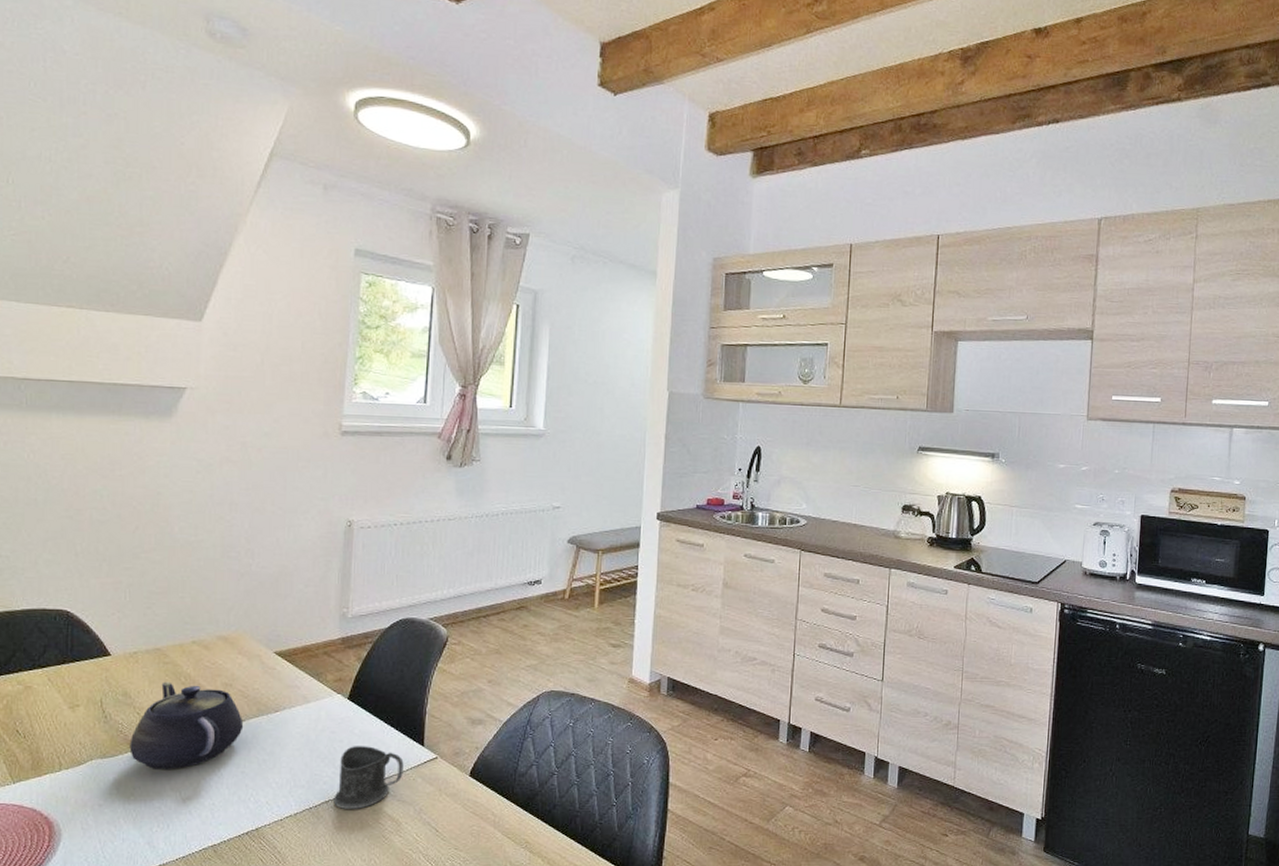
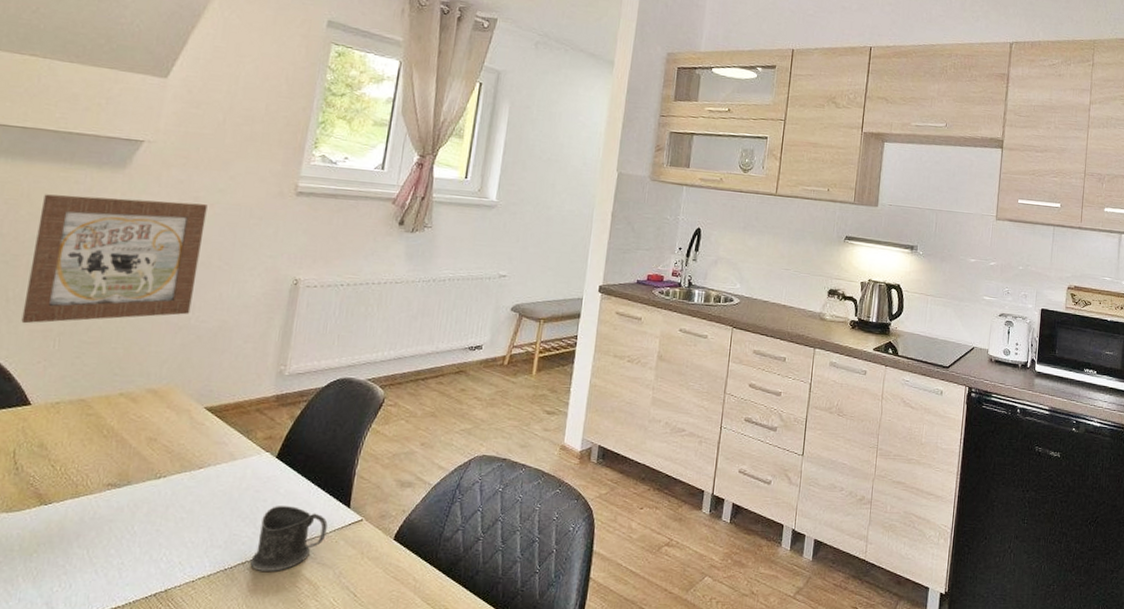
wall art: none [92,447,255,577] -> present [21,194,208,324]
teapot: present [129,681,244,769] -> none [38,434,164,526]

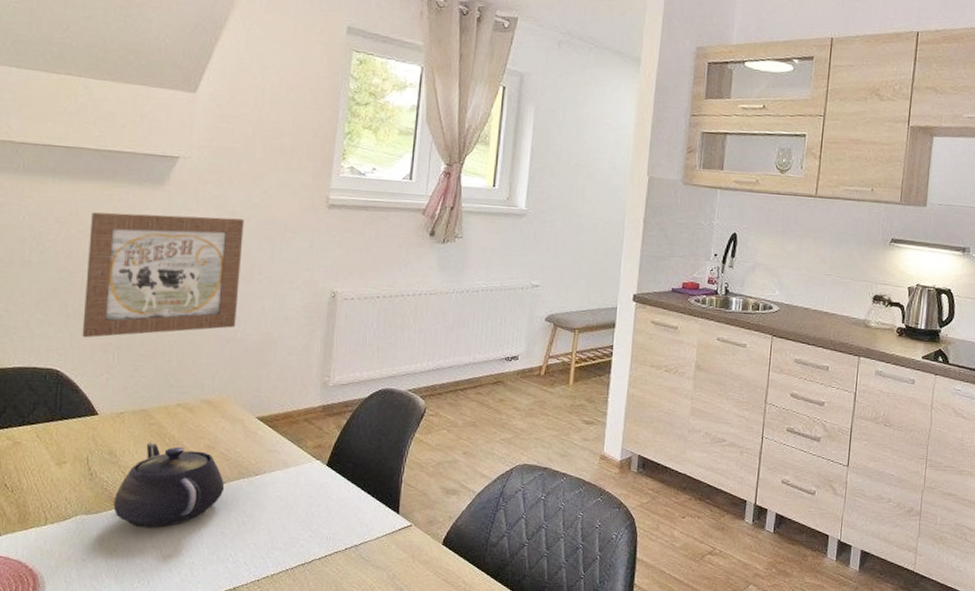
teapot: none [38,434,164,526] -> present [113,442,225,528]
mug: present [250,506,328,571] -> none [309,511,379,573]

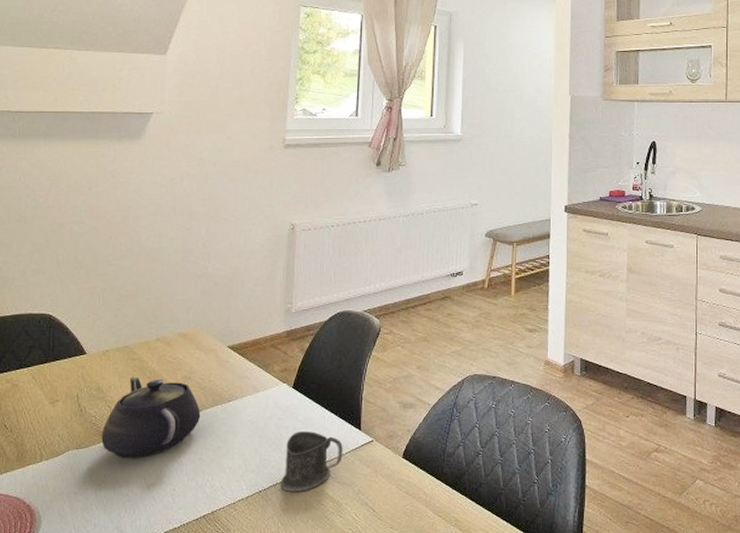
wall art: present [82,212,244,338] -> none [71,164,211,283]
mug: none [309,511,379,573] -> present [281,431,343,492]

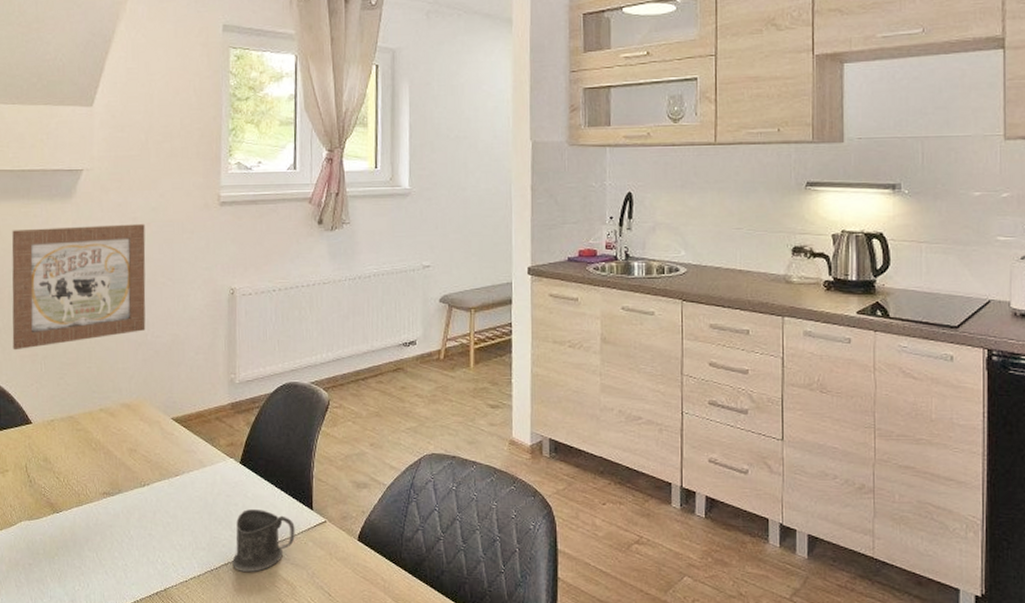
wall art: none [71,164,211,283] -> present [11,224,146,350]
teapot: present [101,376,201,458] -> none [51,447,148,531]

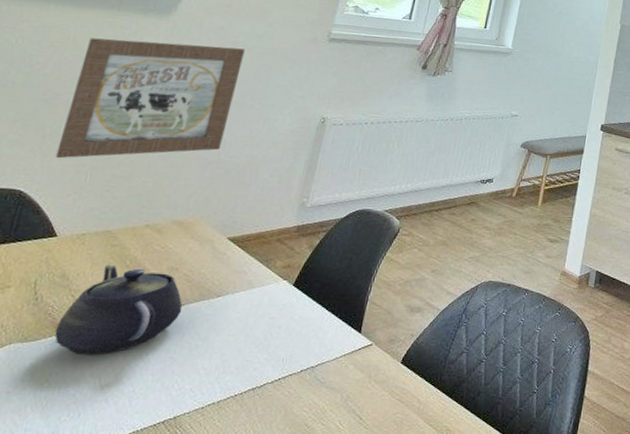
teapot: none [51,447,148,531] -> present [54,264,183,354]
mug: present [232,509,295,572] -> none [260,332,339,396]

